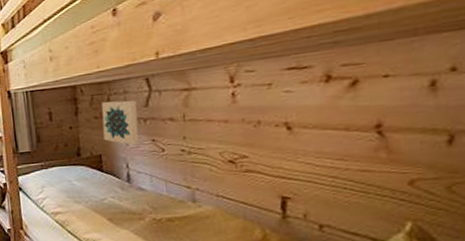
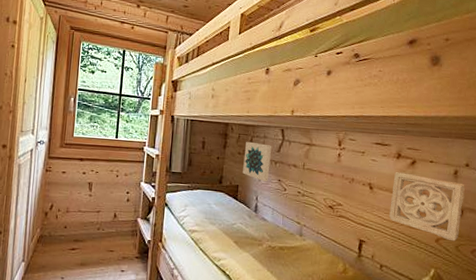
wall ornament: none [323,96,454,181] -> present [389,171,465,242]

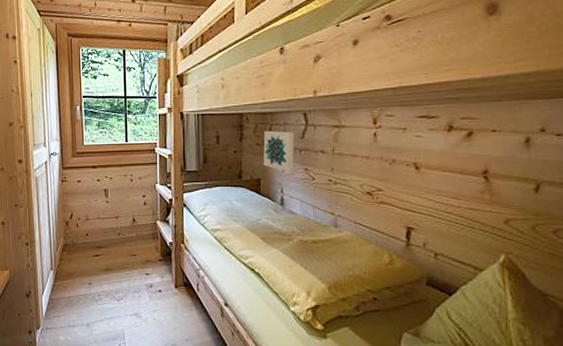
wall ornament: present [389,171,465,242] -> none [442,146,541,221]

